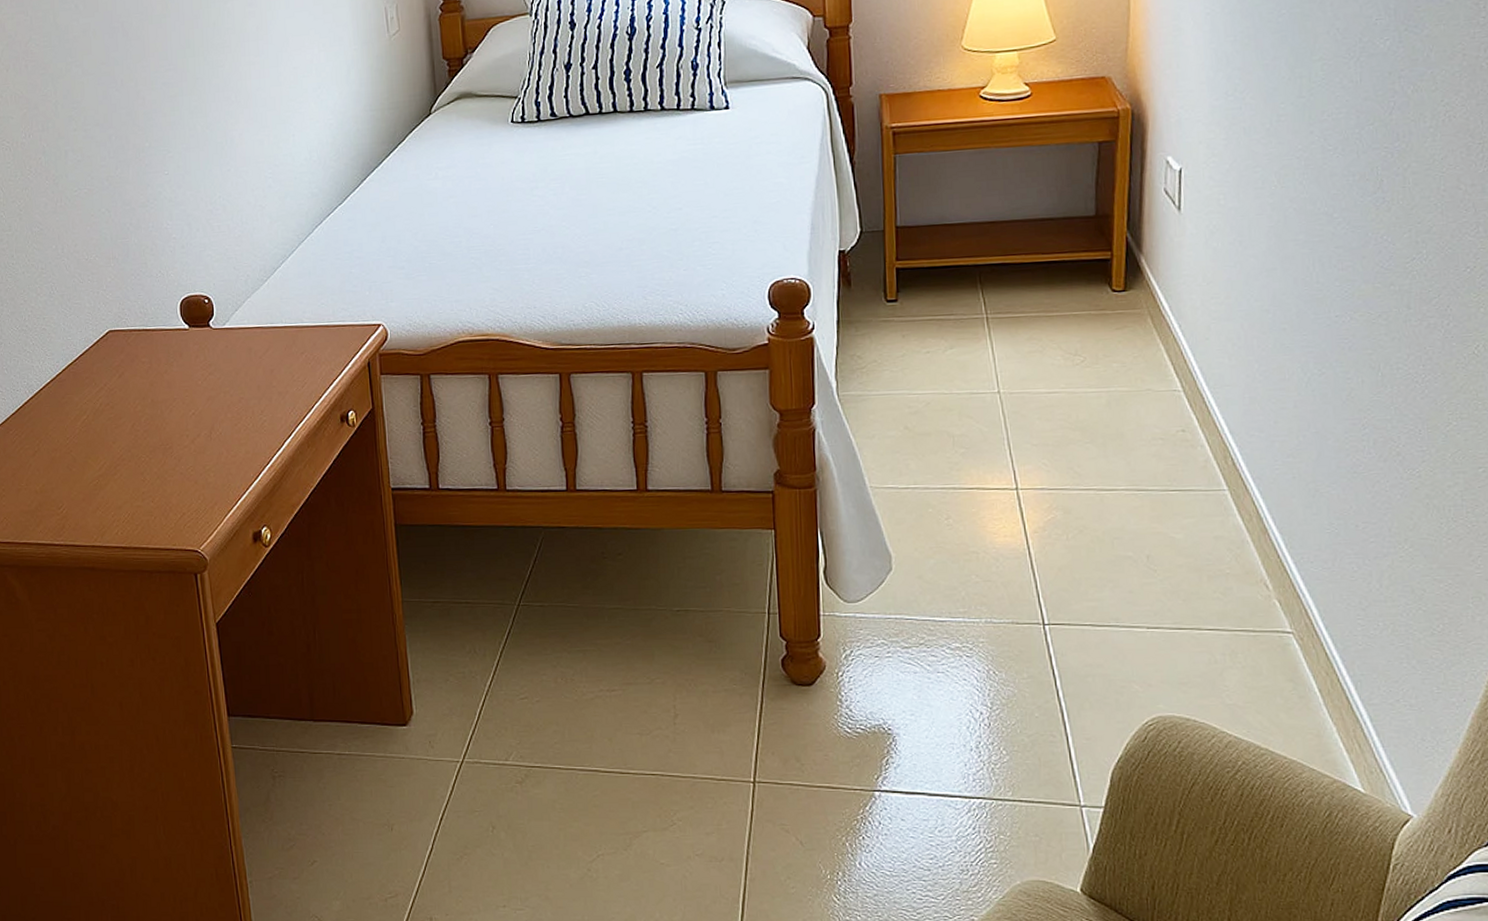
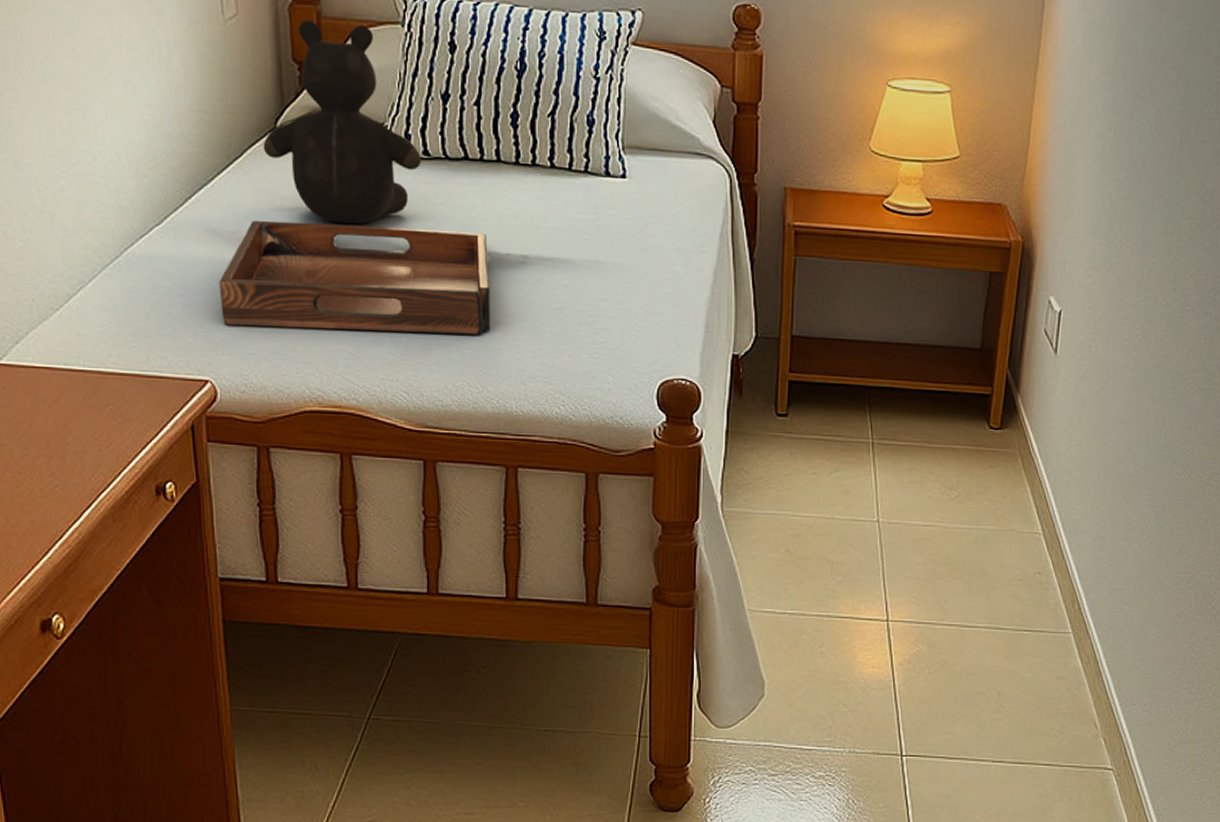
serving tray: none [388,174,614,278] -> present [219,220,491,335]
teddy bear: none [421,20,550,183] -> present [263,19,422,225]

